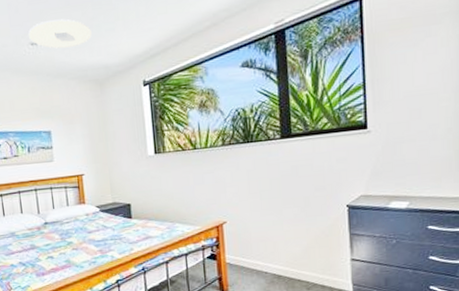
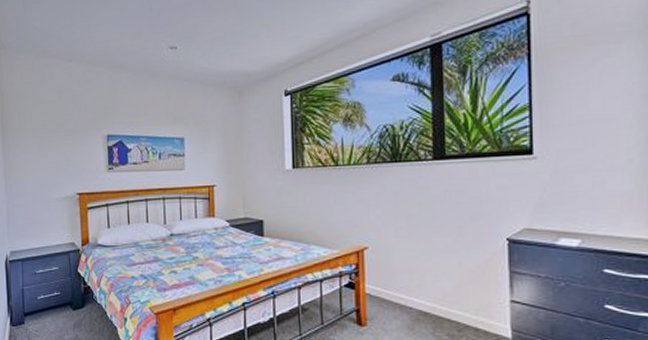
ceiling light: present [28,19,92,49] -> none [169,23,234,54]

